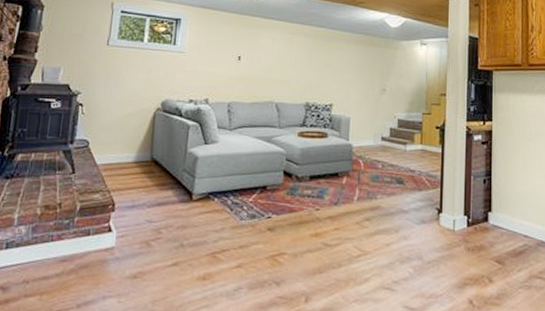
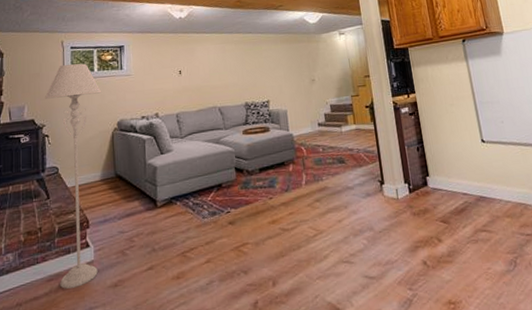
floor lamp: none [74,30,148,273] -> present [45,63,101,289]

